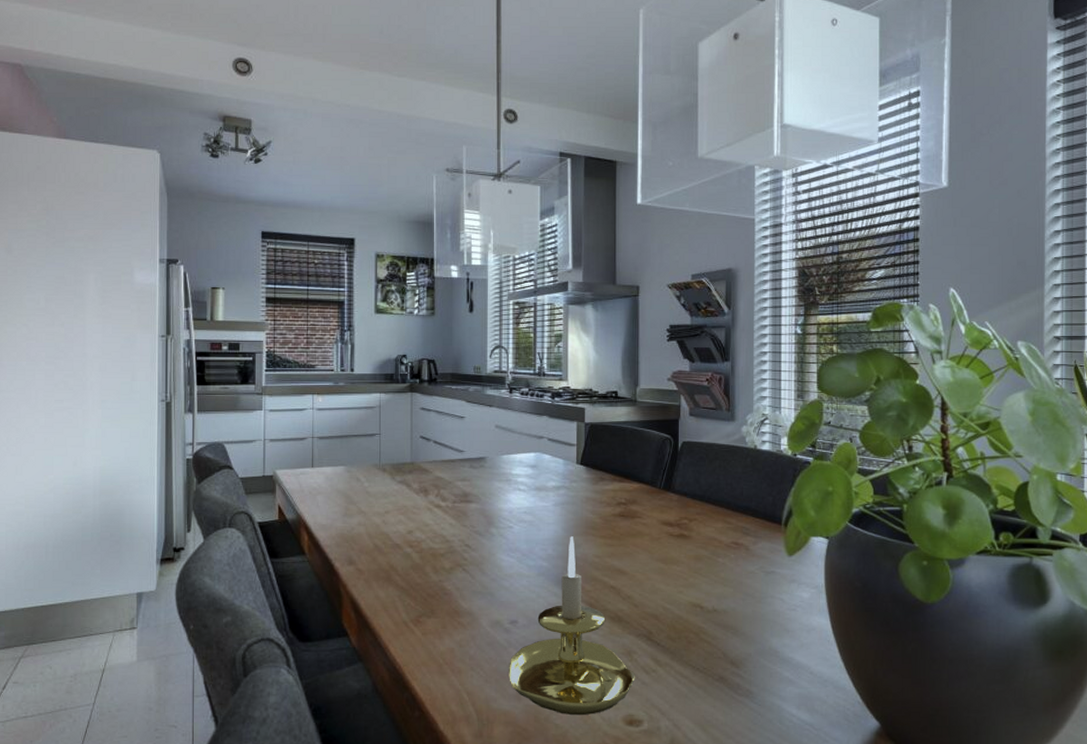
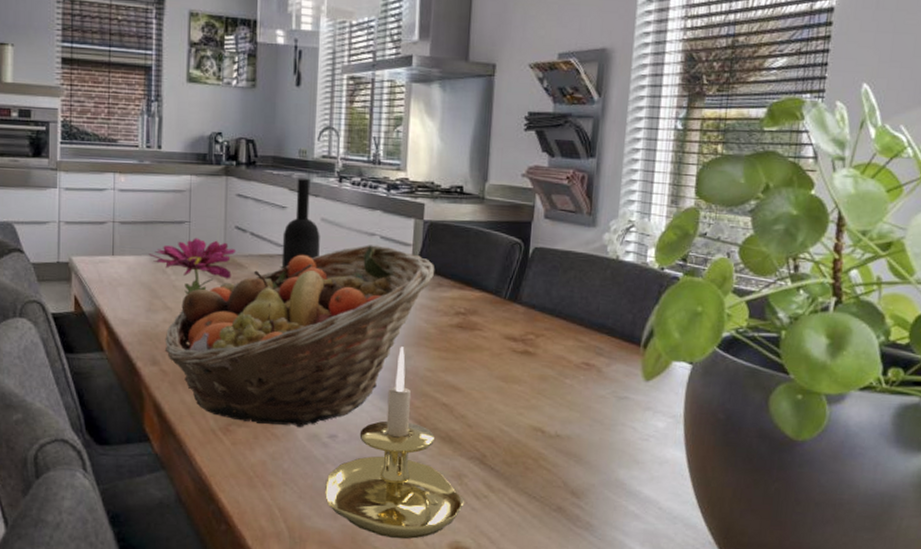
flower: none [344,448,422,499] -> present [148,238,236,294]
fruit basket: none [360,447,596,615] -> present [164,245,434,427]
wine bottle: none [462,391,495,471] -> present [281,177,320,268]

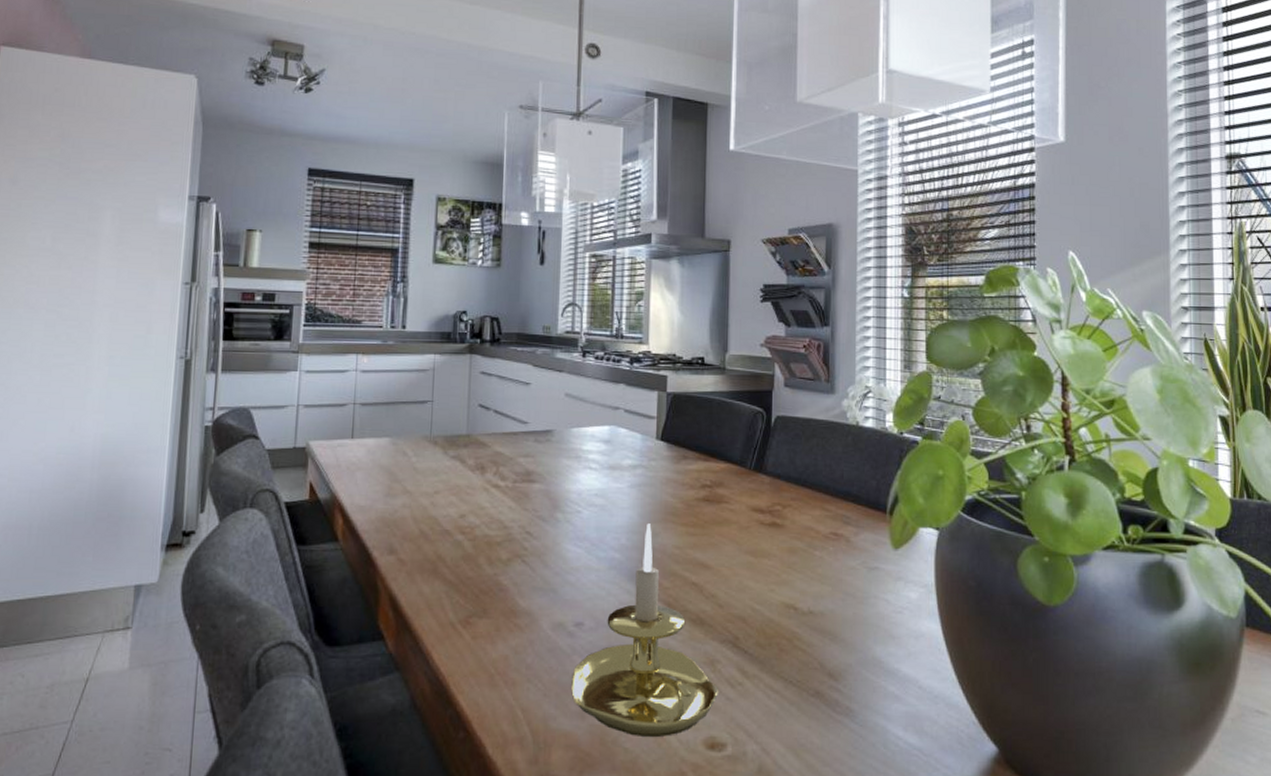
flower: present [148,238,236,294] -> none [389,417,480,476]
fruit basket: present [164,245,434,427] -> none [403,419,679,615]
wine bottle: present [281,177,320,268] -> none [525,353,564,445]

